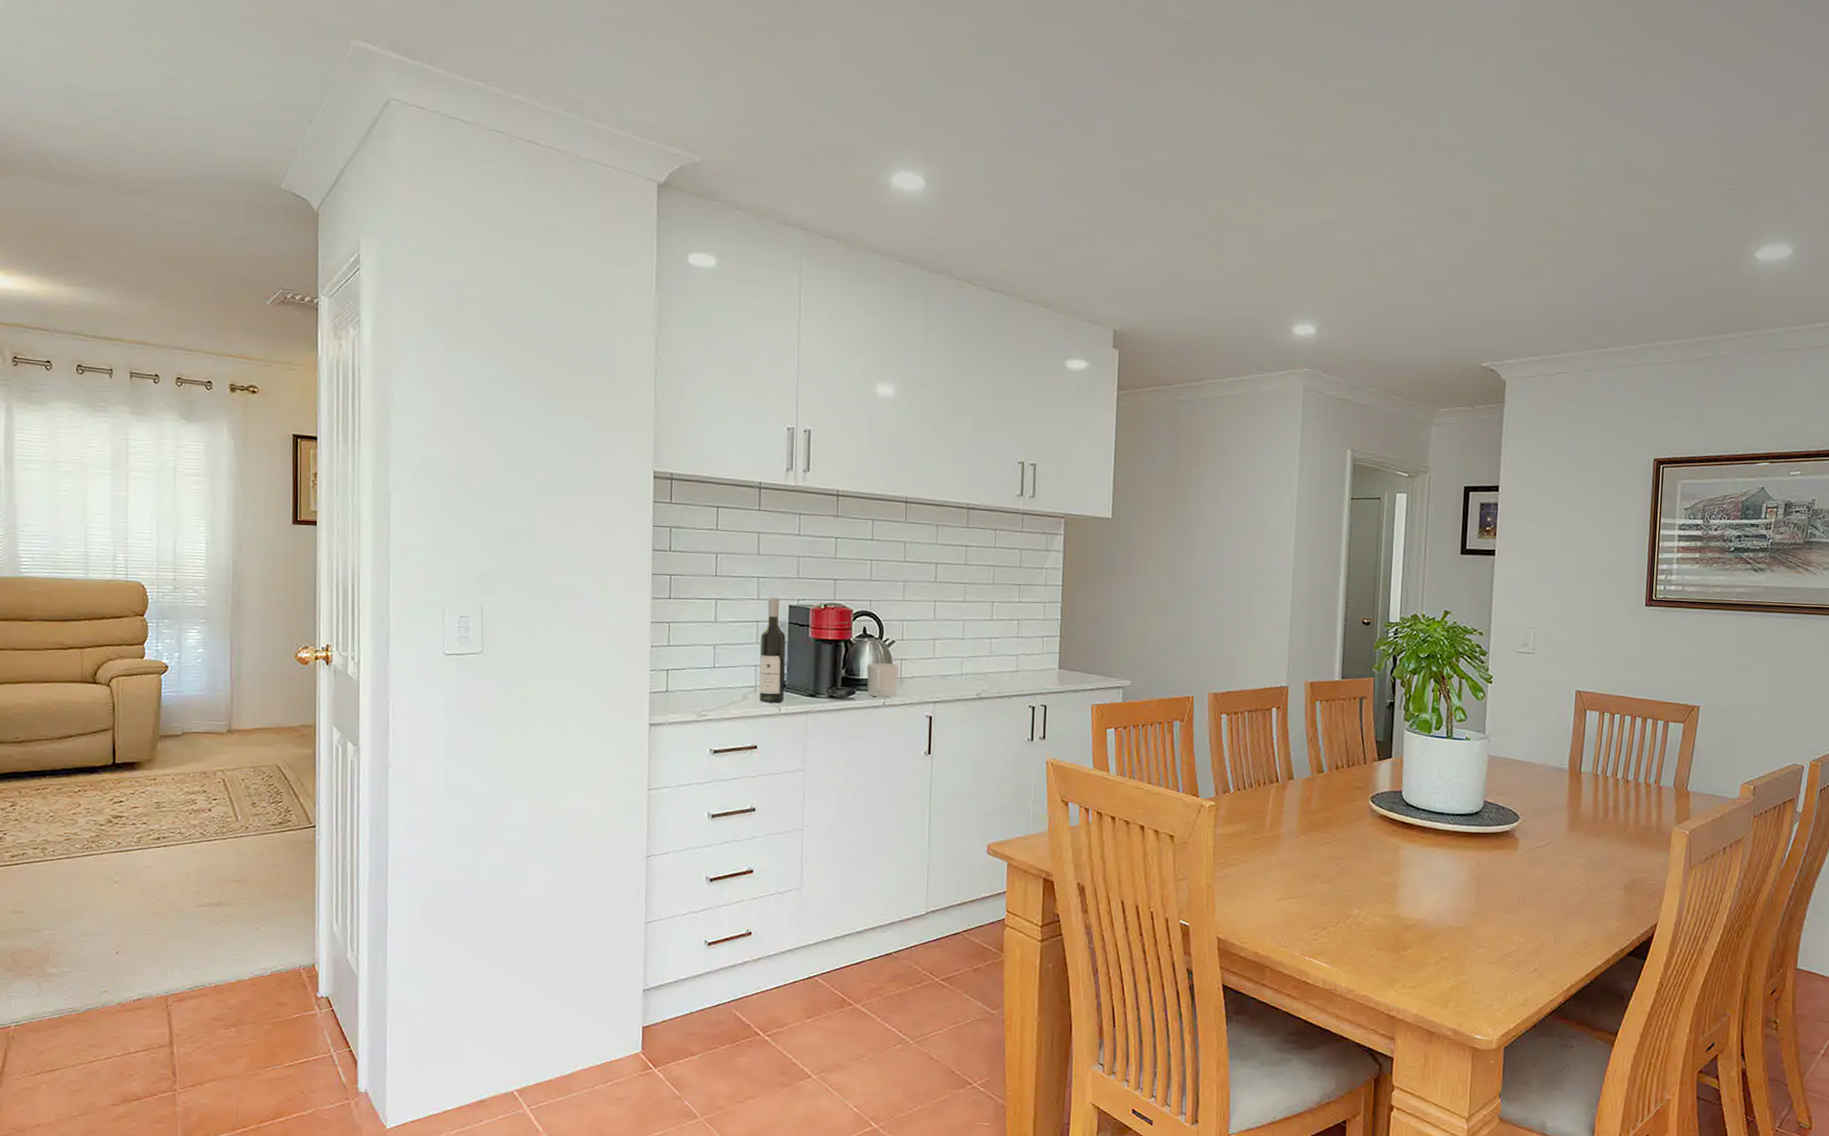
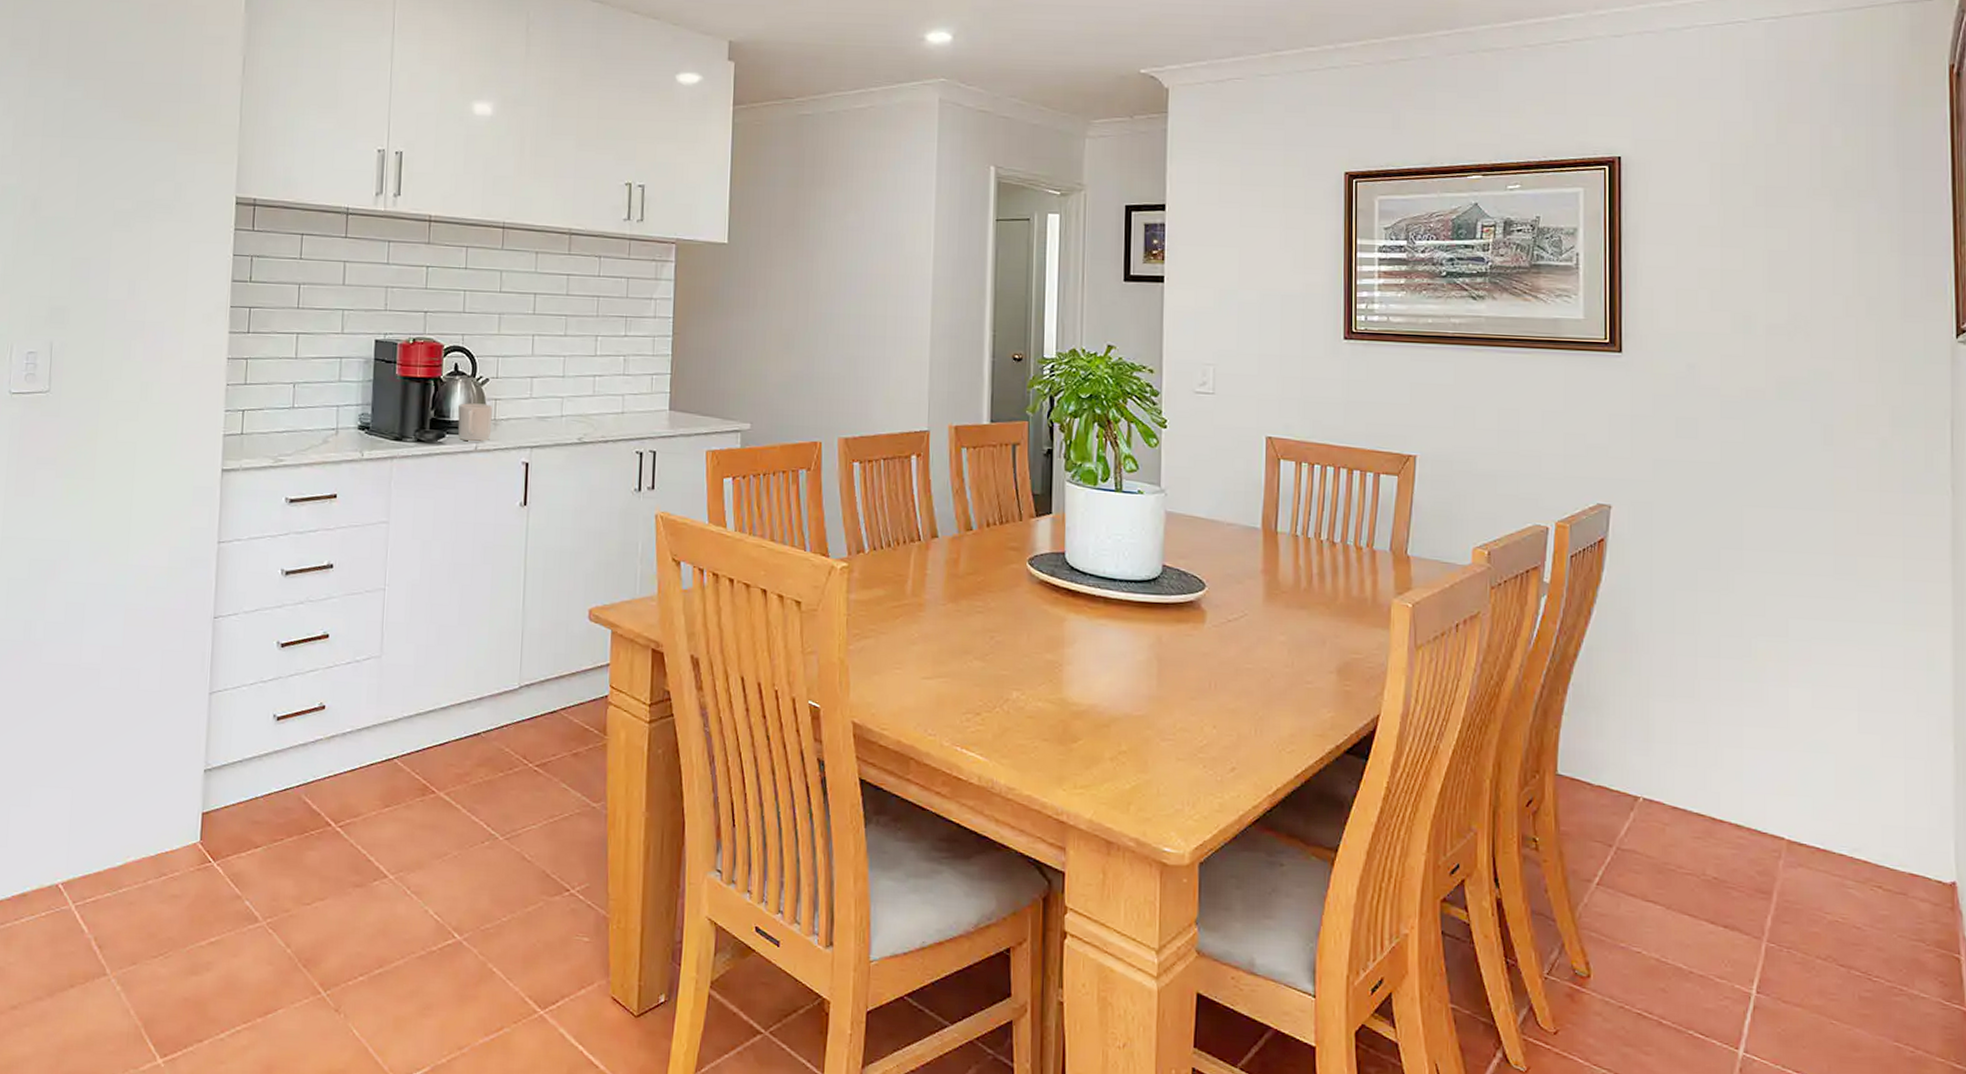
bottle: present [759,597,786,703] -> none [340,331,371,448]

